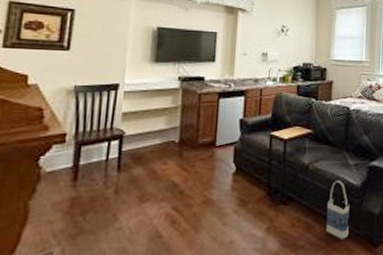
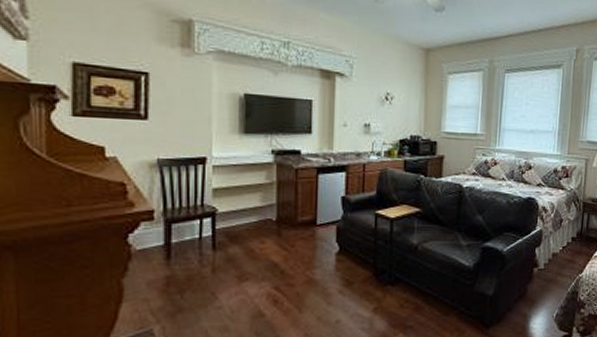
bag: present [326,180,350,239] -> none [437,261,461,320]

